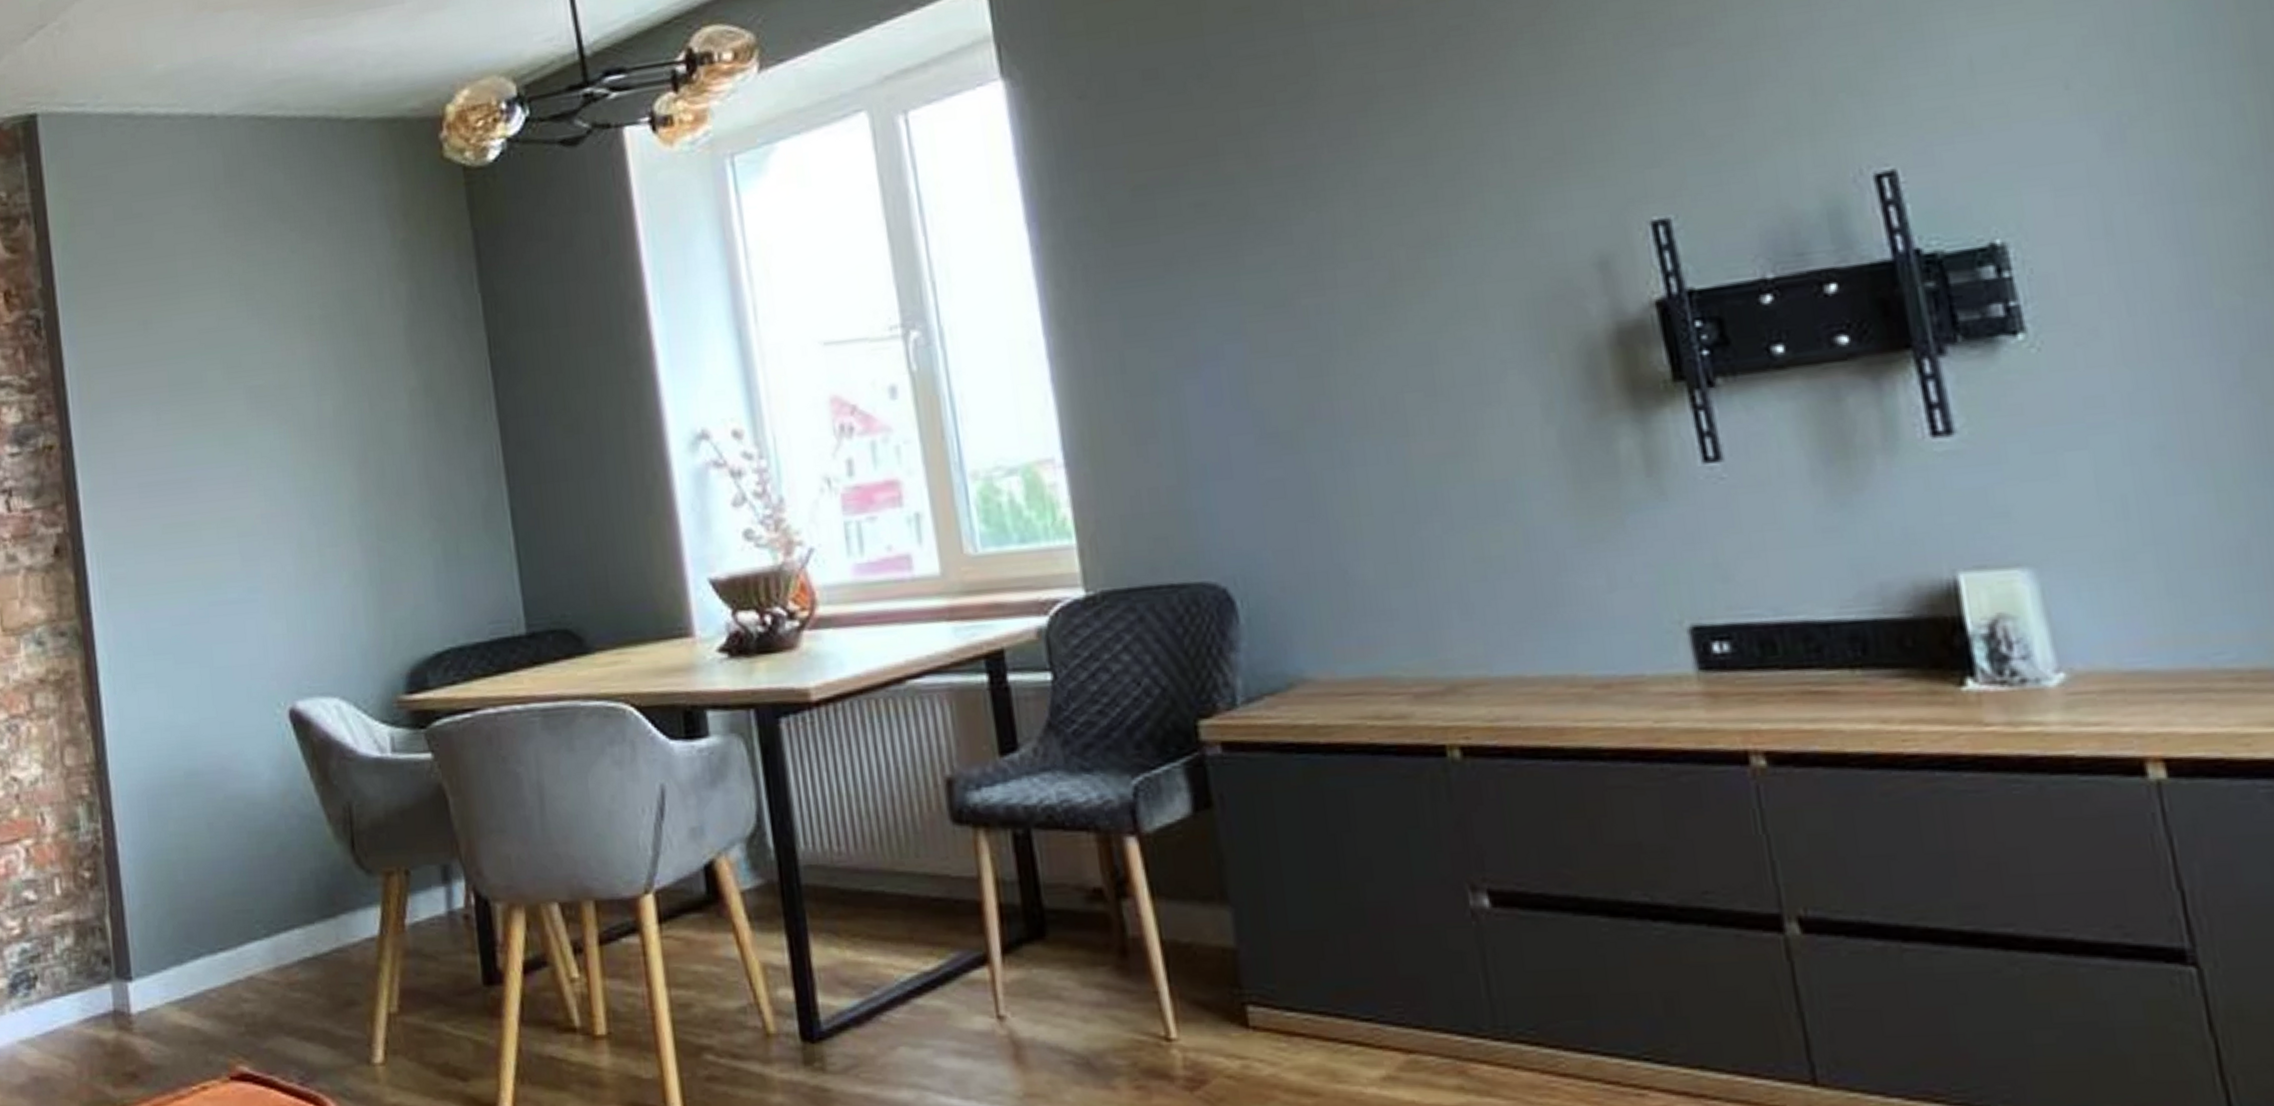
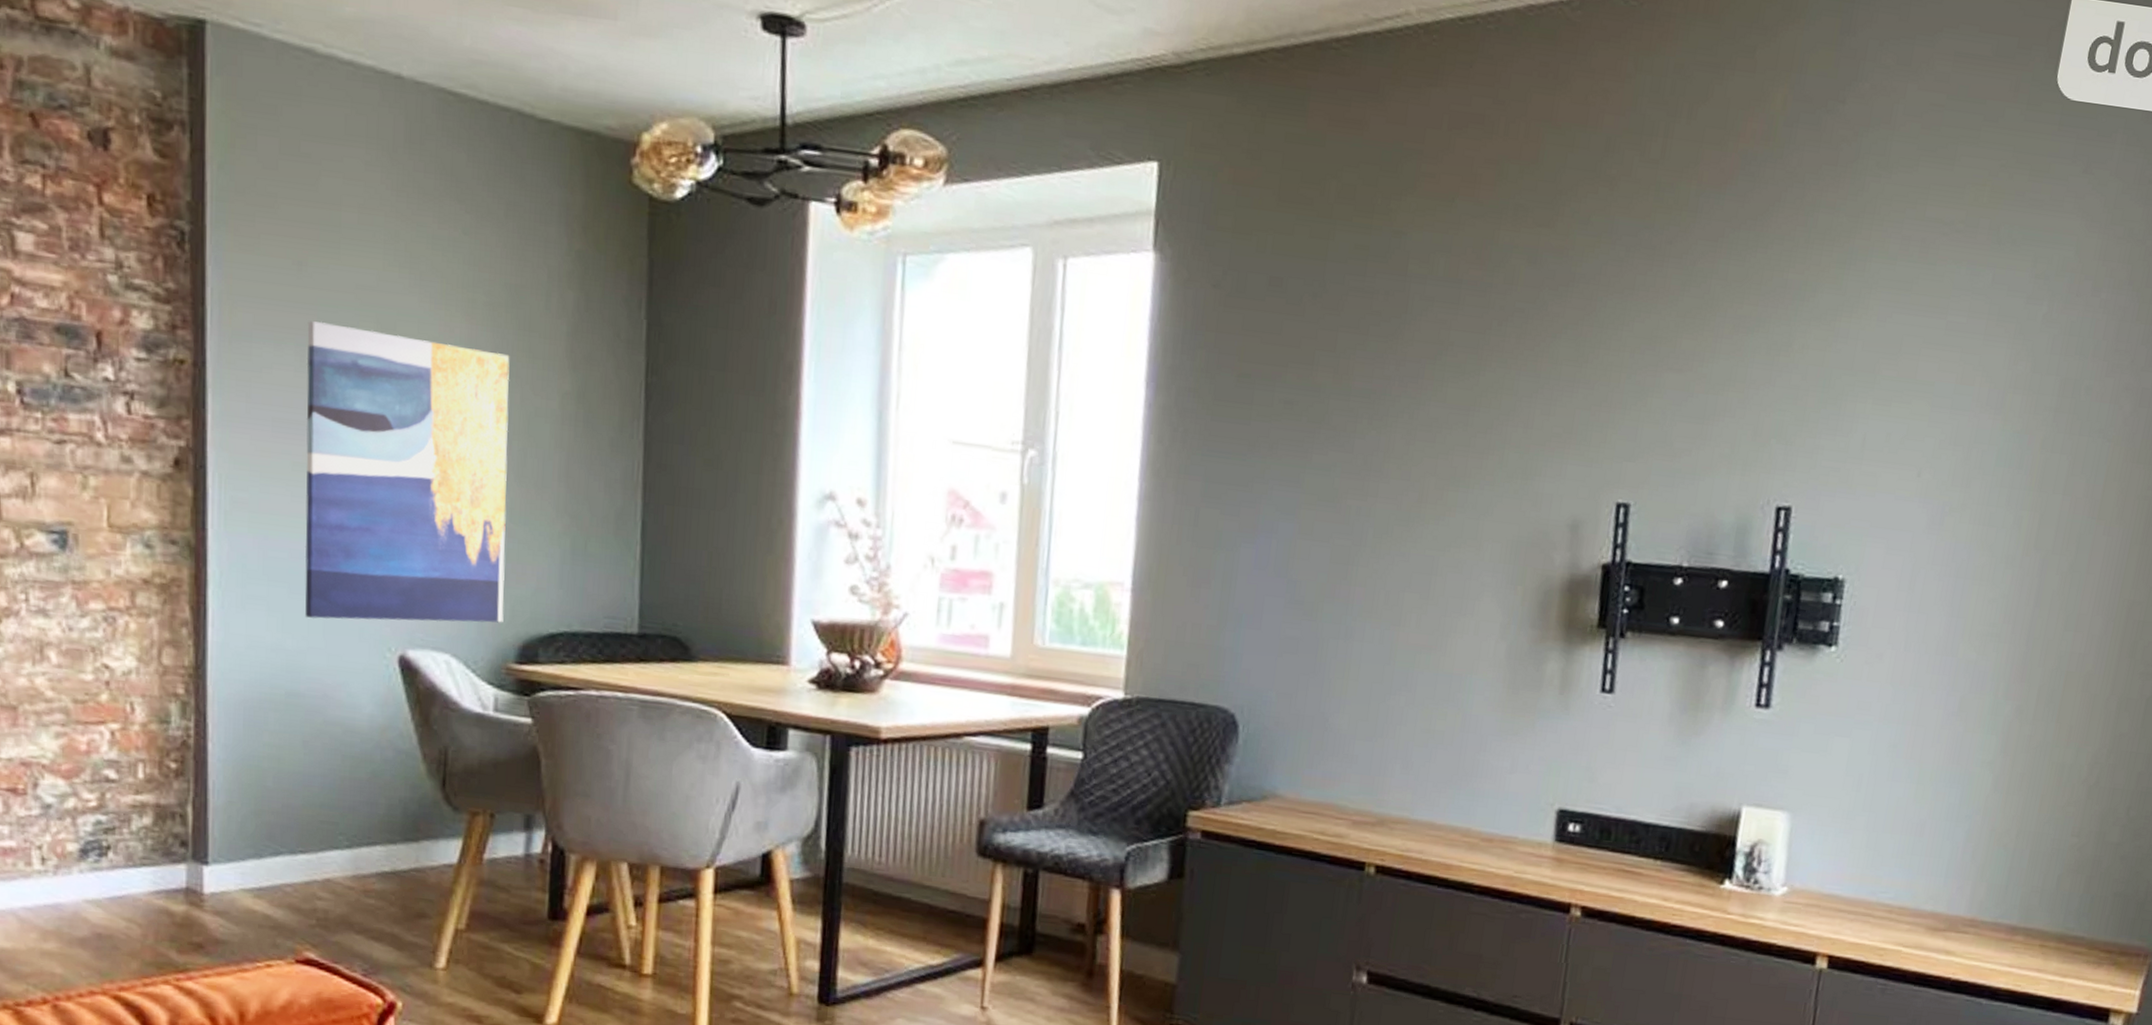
wall art: none [159,364,387,687] -> present [305,321,510,623]

